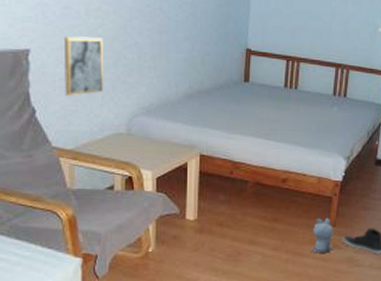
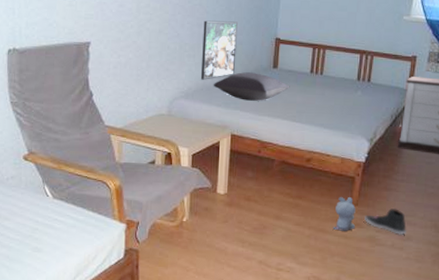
wall art: present [63,36,103,96] -> none [117,29,150,82]
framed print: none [163,27,204,95] -> present [200,20,238,80]
pillow: none [178,86,263,118] -> present [213,72,290,101]

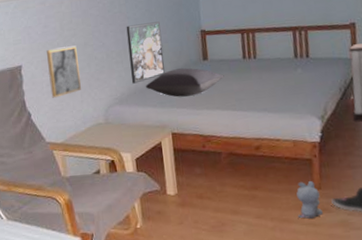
wall art: none [117,29,150,82] -> present [47,45,81,98]

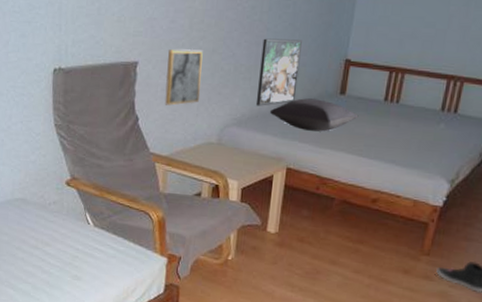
plush toy: present [296,181,324,219] -> none [397,244,427,284]

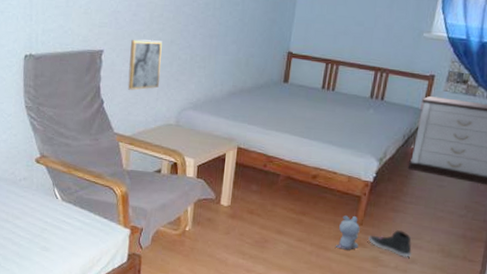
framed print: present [255,38,302,106] -> none [209,32,250,92]
pillow: present [269,98,359,132] -> none [222,85,300,115]
plush toy: none [397,244,427,284] -> present [335,215,360,250]

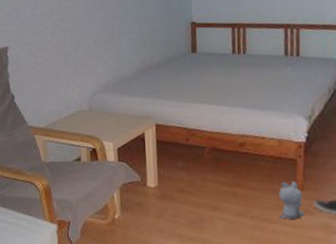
wall art: present [127,39,162,90] -> none [34,29,67,82]

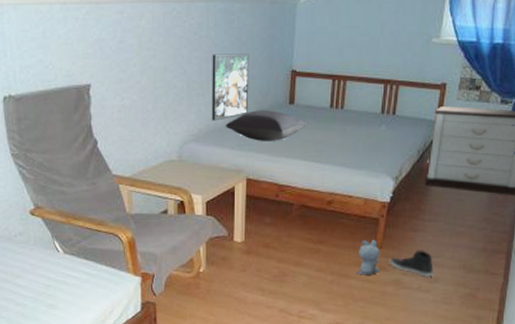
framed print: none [116,11,153,72] -> present [211,53,249,121]
pillow: none [131,59,212,89] -> present [225,110,308,141]

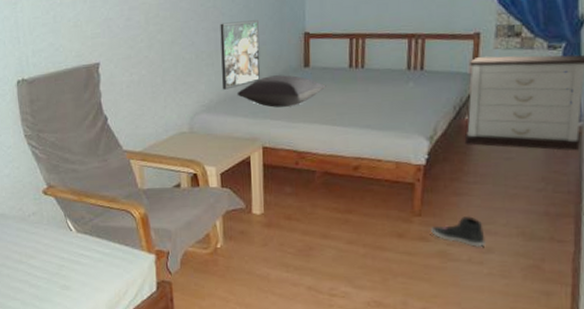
plush toy: present [356,240,380,275] -> none [392,207,421,247]

